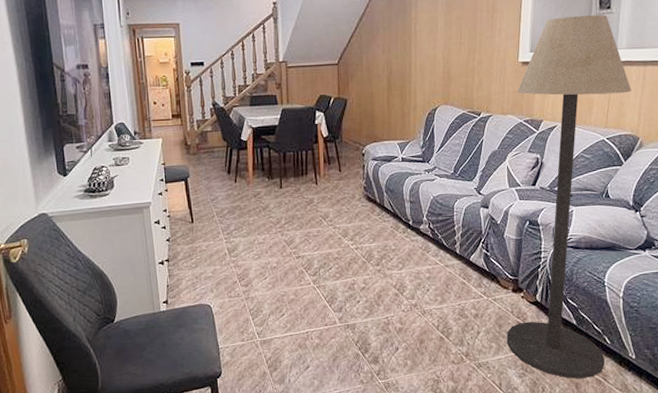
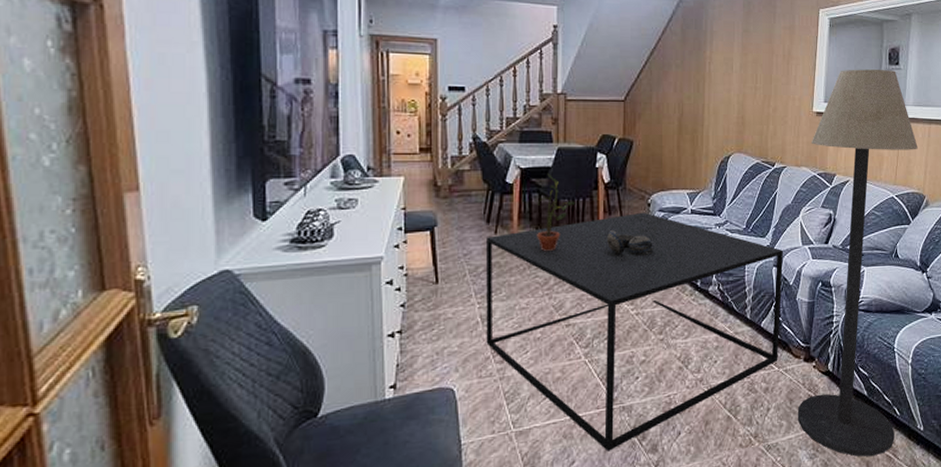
coffee table: none [228,161,490,360] -> present [486,212,783,452]
potted plant: none [265,131,300,196] -> present [534,173,575,251]
decorative bowl: none [328,177,369,199] -> present [607,230,653,256]

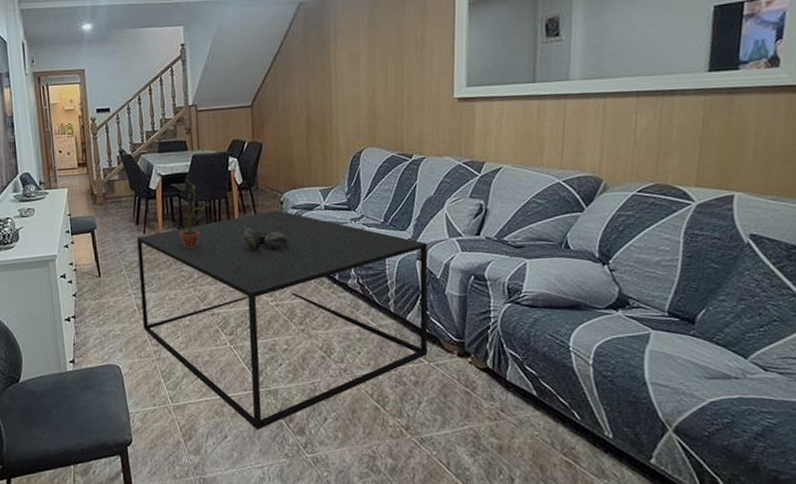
floor lamp: present [797,69,918,457] -> none [453,43,590,461]

